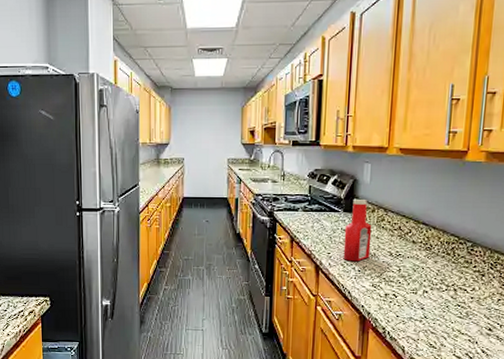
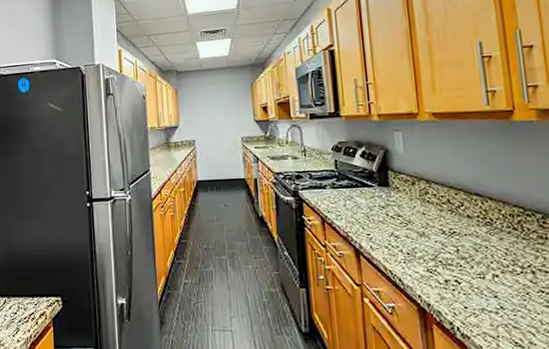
ketchup bottle: present [343,198,372,262] -> none [383,170,419,243]

